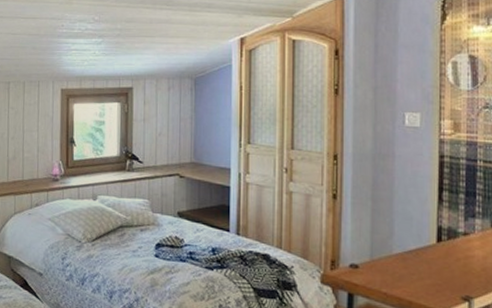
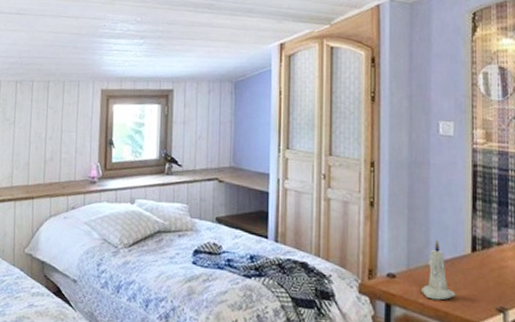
candle: none [385,230,420,290] -> present [422,239,456,300]

